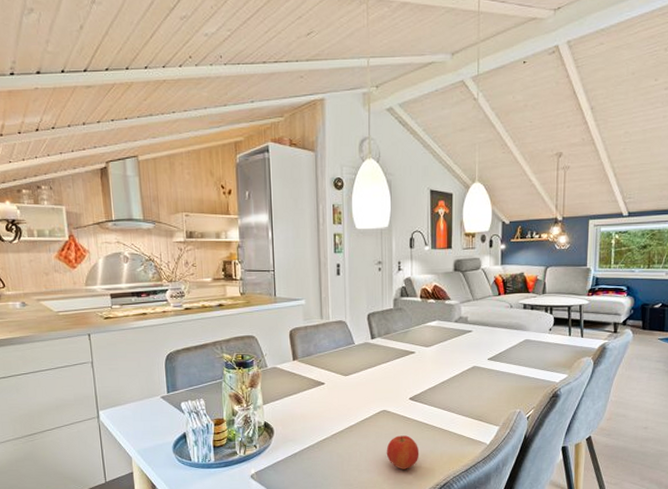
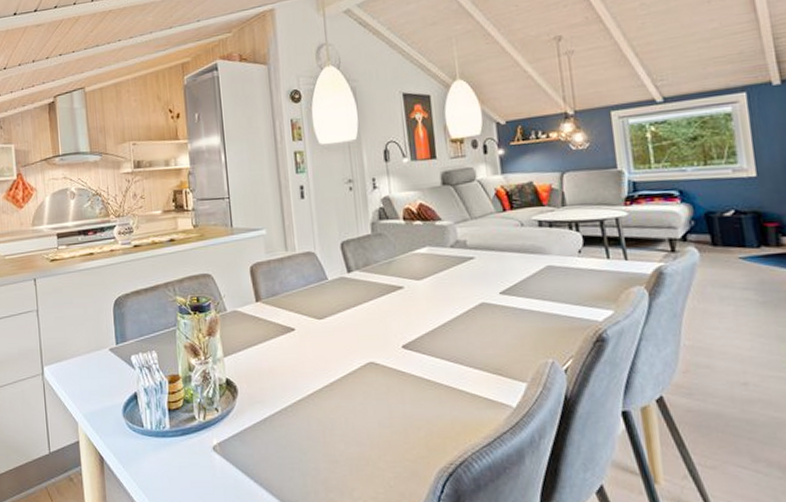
apple: present [386,435,419,469] -> none [378,395,423,442]

